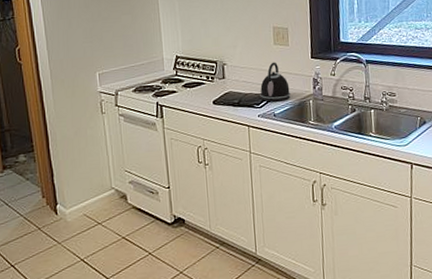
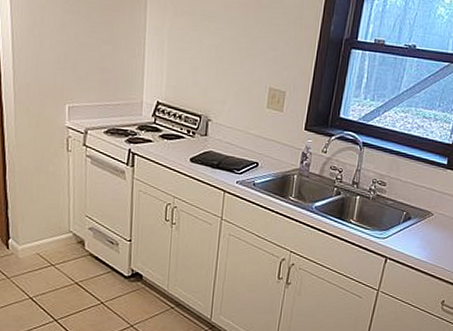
kettle: present [260,62,290,102] -> none [242,126,276,171]

